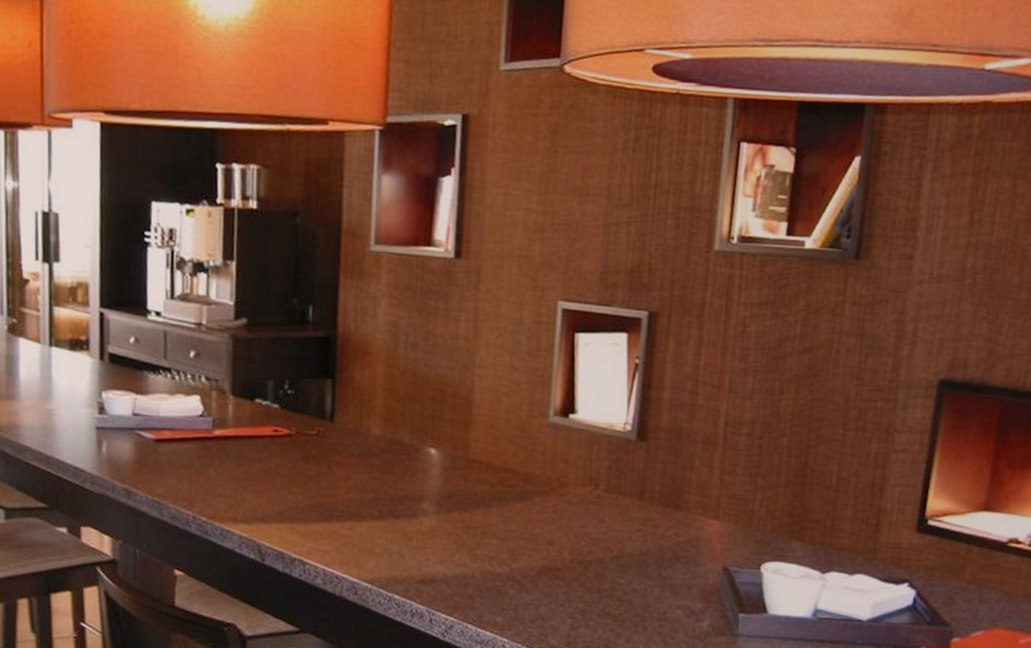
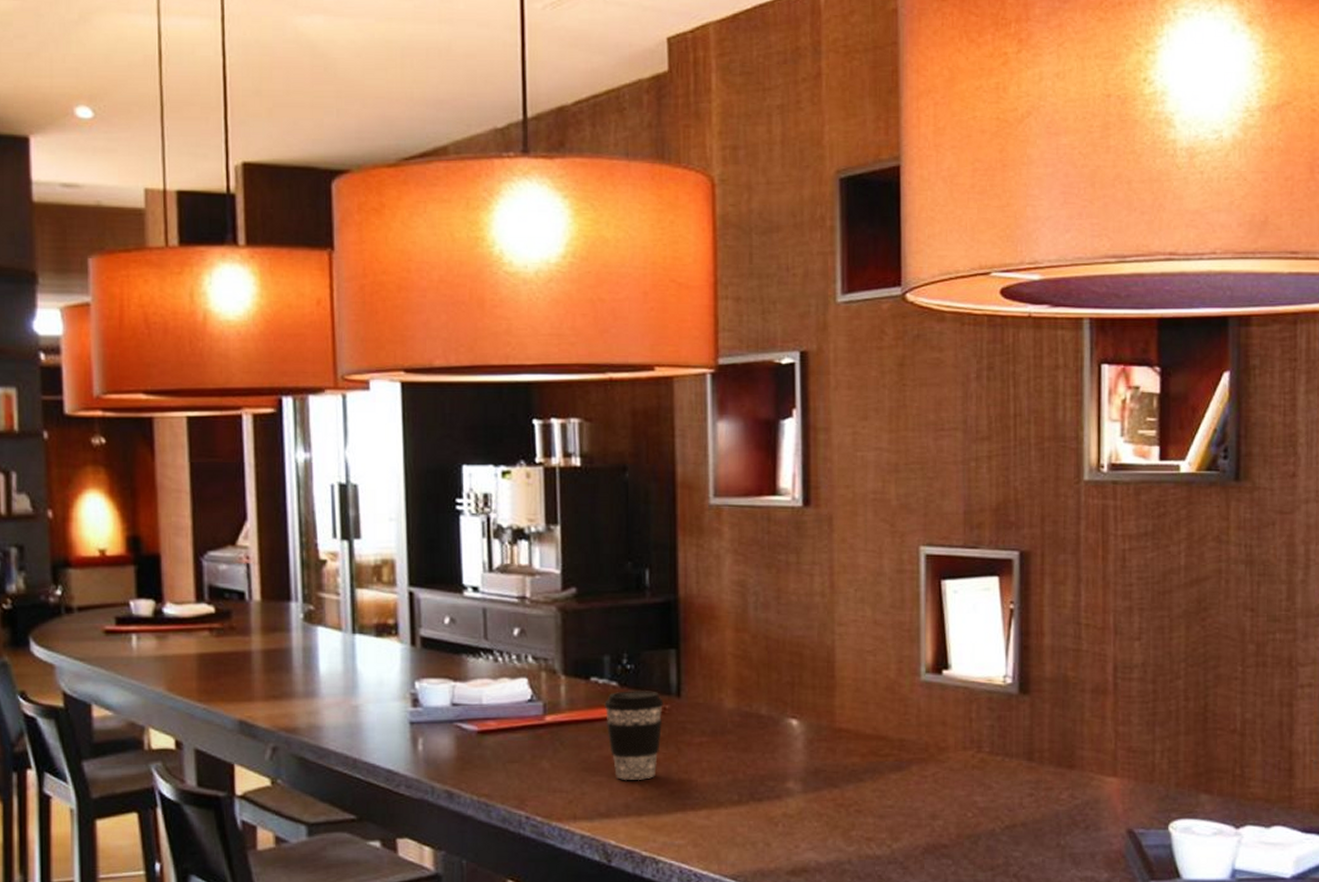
coffee cup: none [266,412,319,492] -> present [604,689,664,780]

